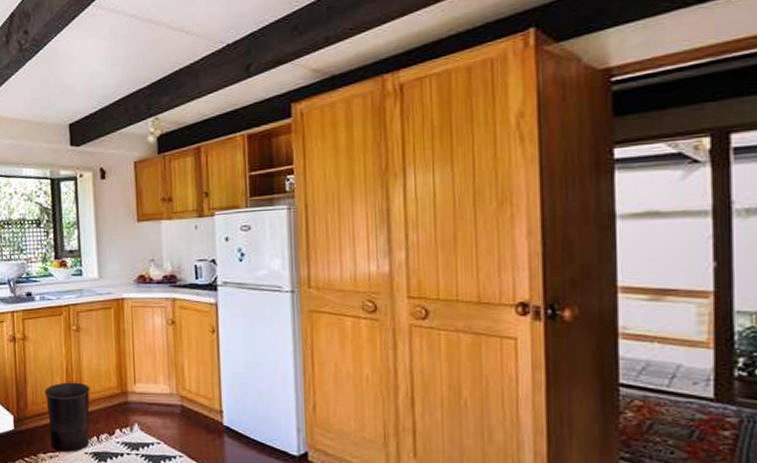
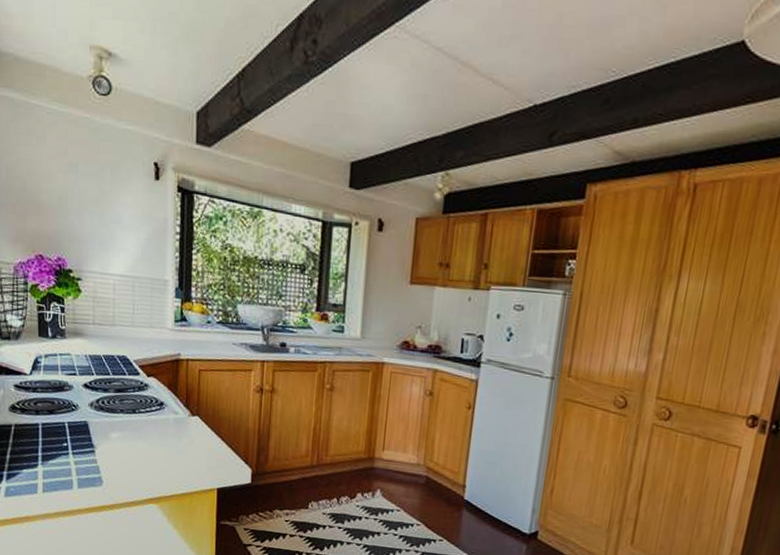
waste bin: present [44,382,90,452] -> none [288,441,336,511]

